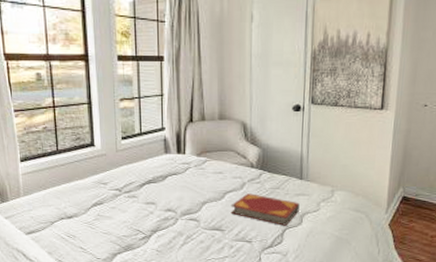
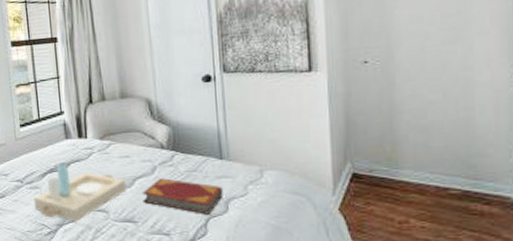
serving tray: none [130,175,218,229] -> present [33,163,127,222]

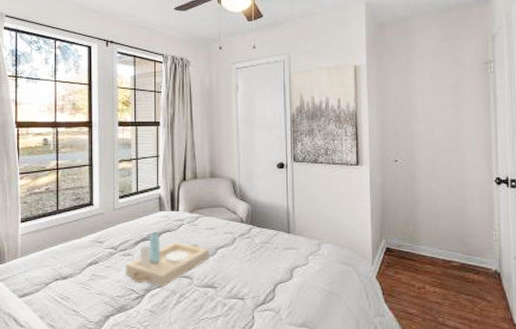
hardback book: present [142,178,223,214] -> none [223,248,289,281]

